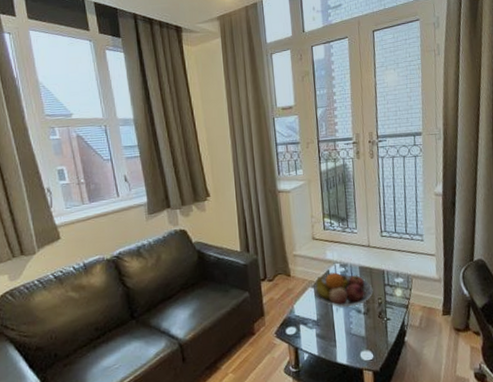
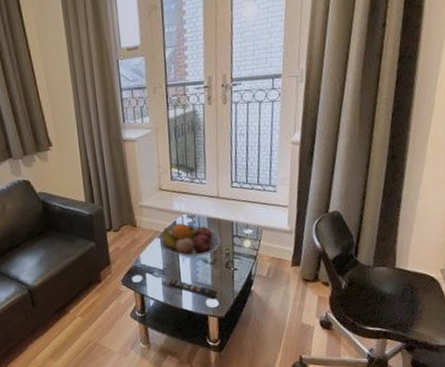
remote control: none [322,330,372,352] -> present [168,279,218,300]

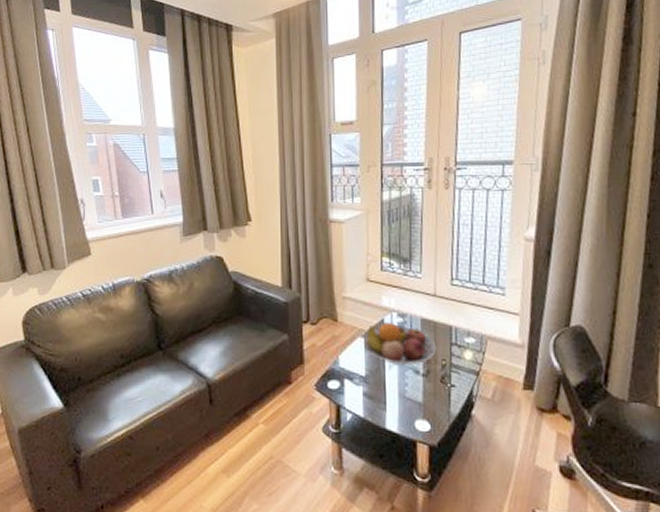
remote control: present [168,279,218,300] -> none [370,389,430,422]

